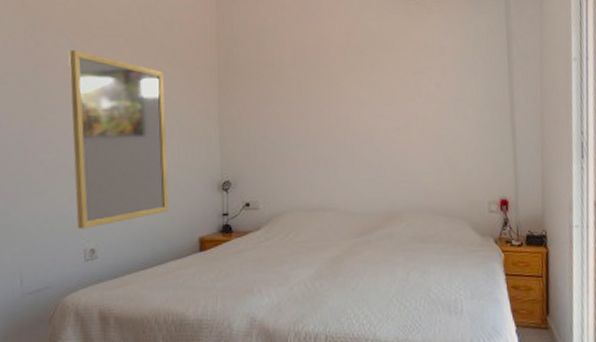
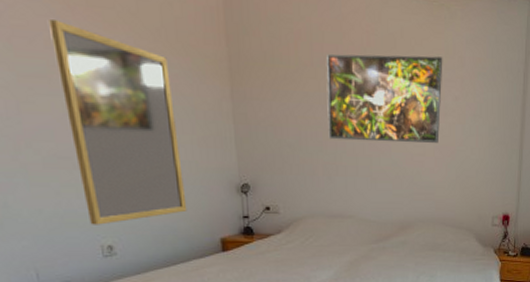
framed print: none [308,48,423,133] -> present [327,54,443,143]

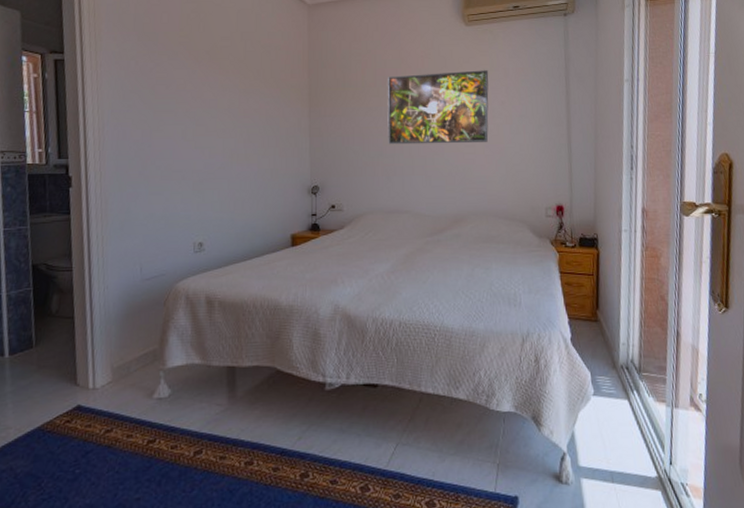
home mirror: present [49,20,187,225] -> none [182,71,266,225]

